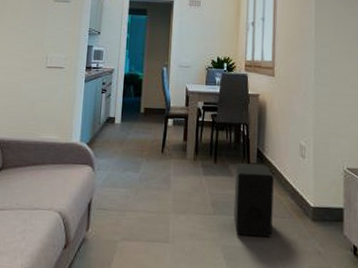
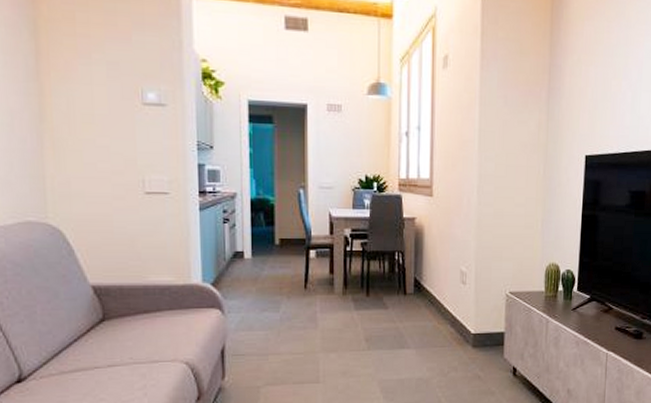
speaker: present [233,163,274,238] -> none [390,294,432,369]

